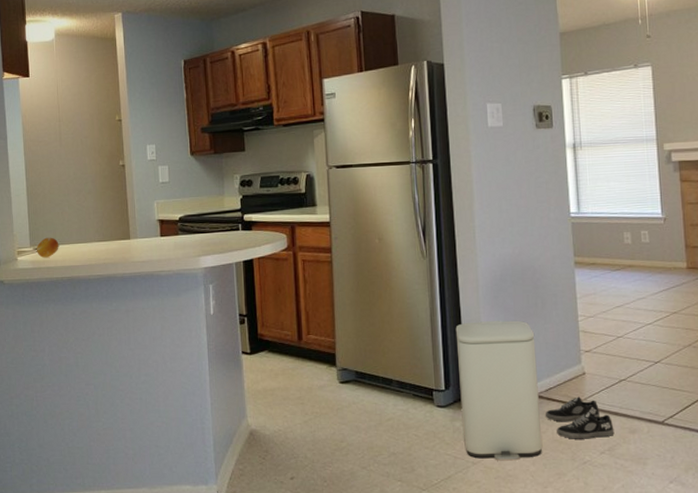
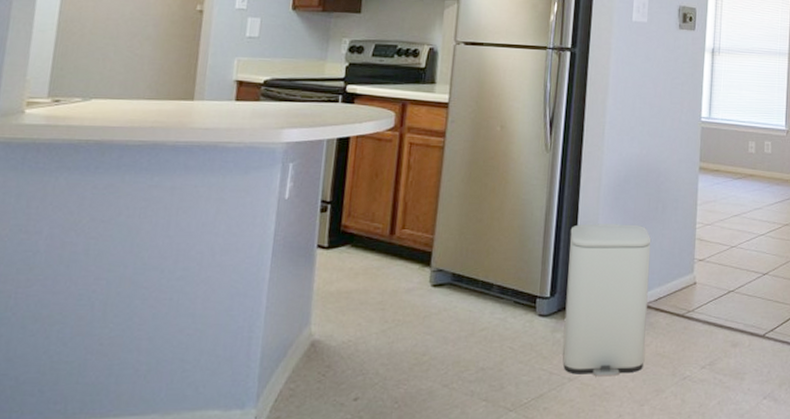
fruit: present [36,237,59,259] -> none [55,88,91,115]
shoe: present [545,396,615,439] -> none [651,307,717,353]

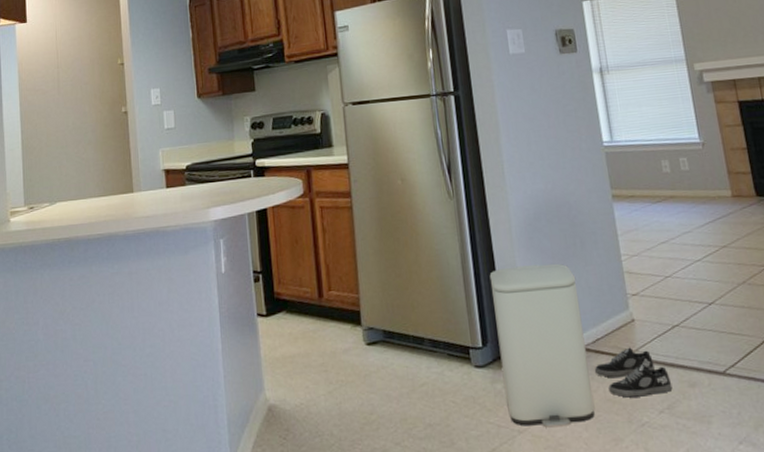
shoe: none [651,307,717,353] -> present [594,347,673,398]

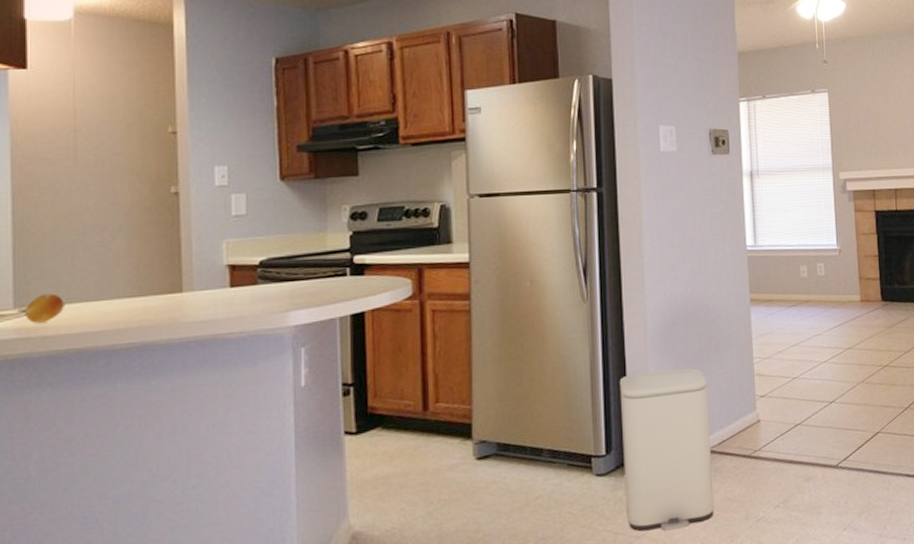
fruit: none [30,194,56,219] -> present [23,293,64,325]
shoe: present [594,347,673,398] -> none [717,447,789,496]

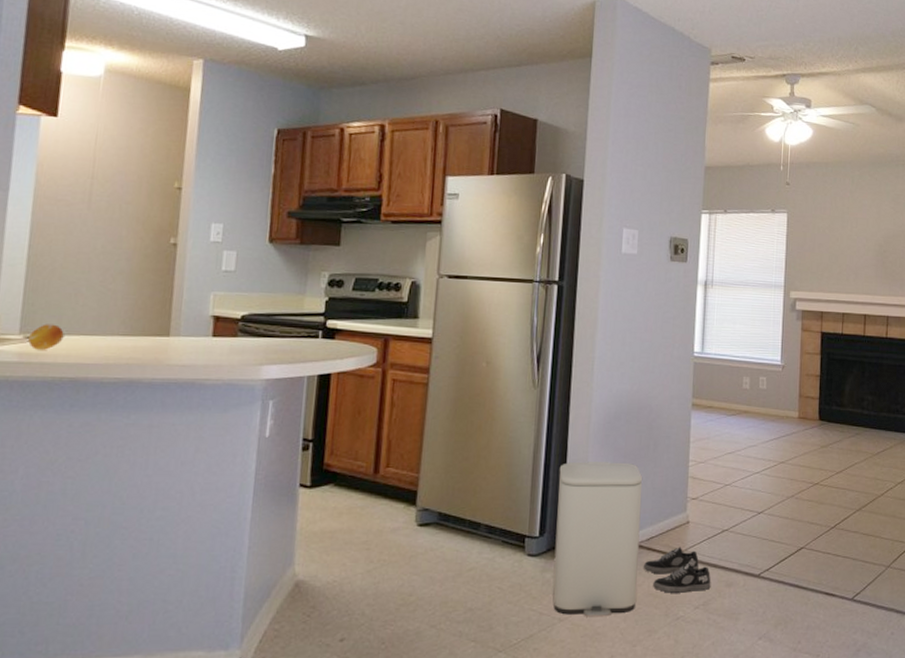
shoe: none [717,447,789,496] -> present [643,547,711,593]

